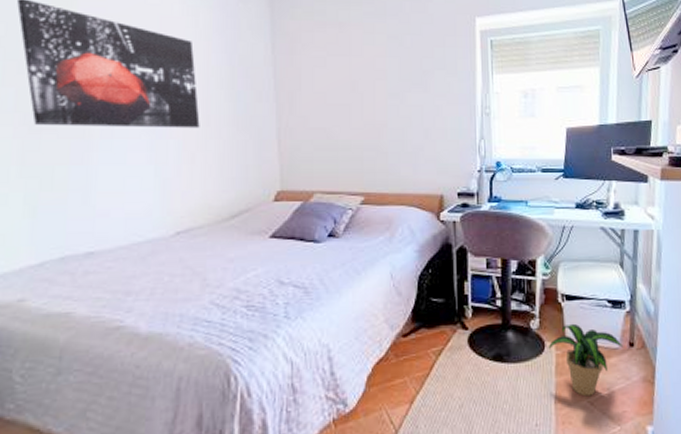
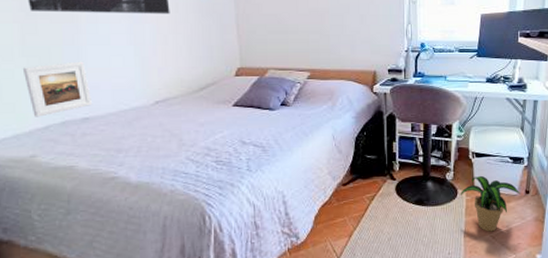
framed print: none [18,183,100,252] -> present [22,61,93,117]

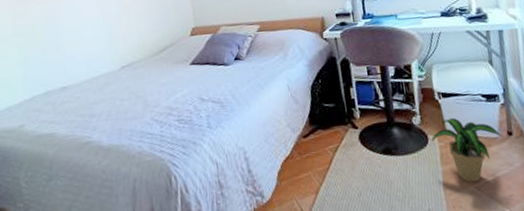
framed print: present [22,61,93,117] -> none [14,36,70,90]

